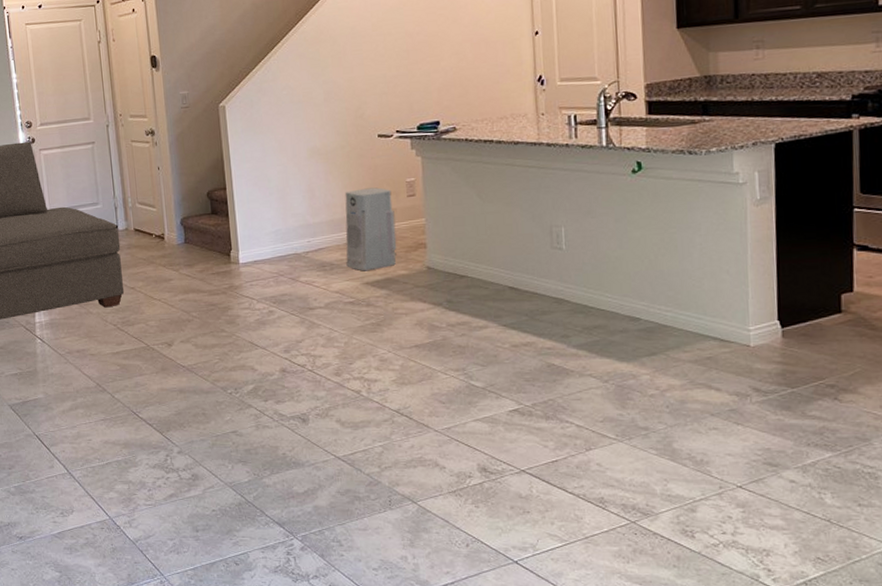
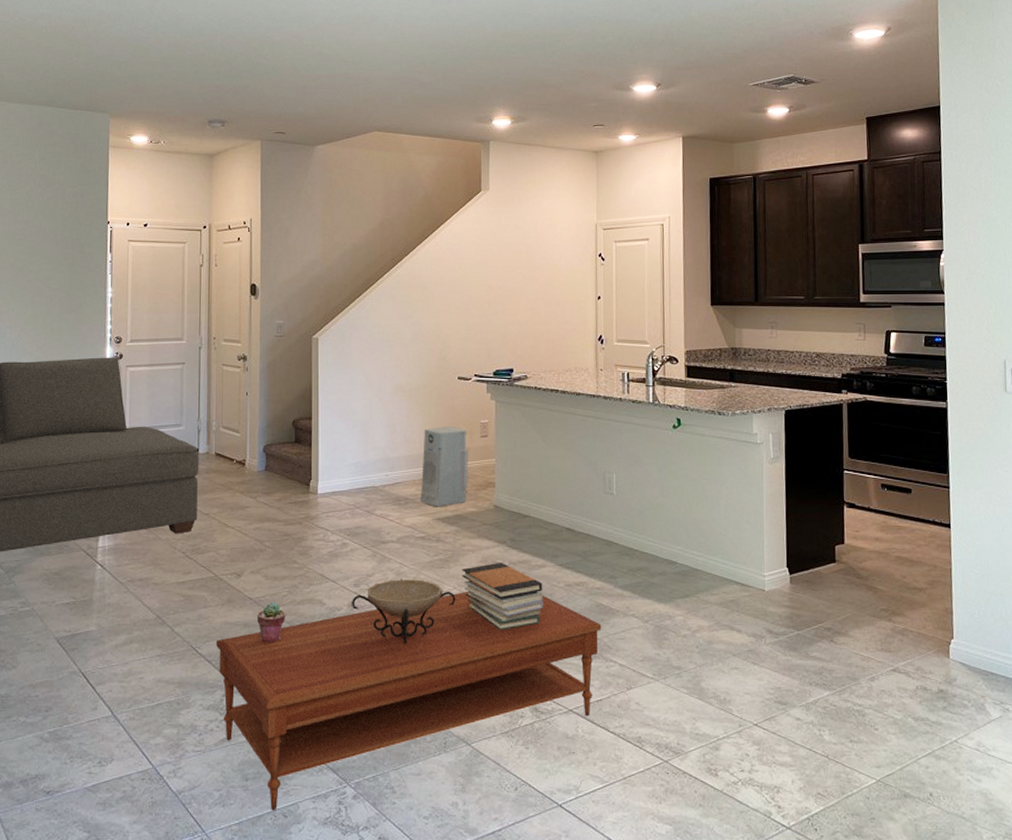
coffee table: none [154,355,555,559] -> present [215,592,602,811]
potted succulent: none [191,368,219,408] -> present [257,601,285,643]
decorative bowl: none [283,343,392,408] -> present [352,578,456,645]
book stack: none [396,324,488,393] -> present [462,562,544,630]

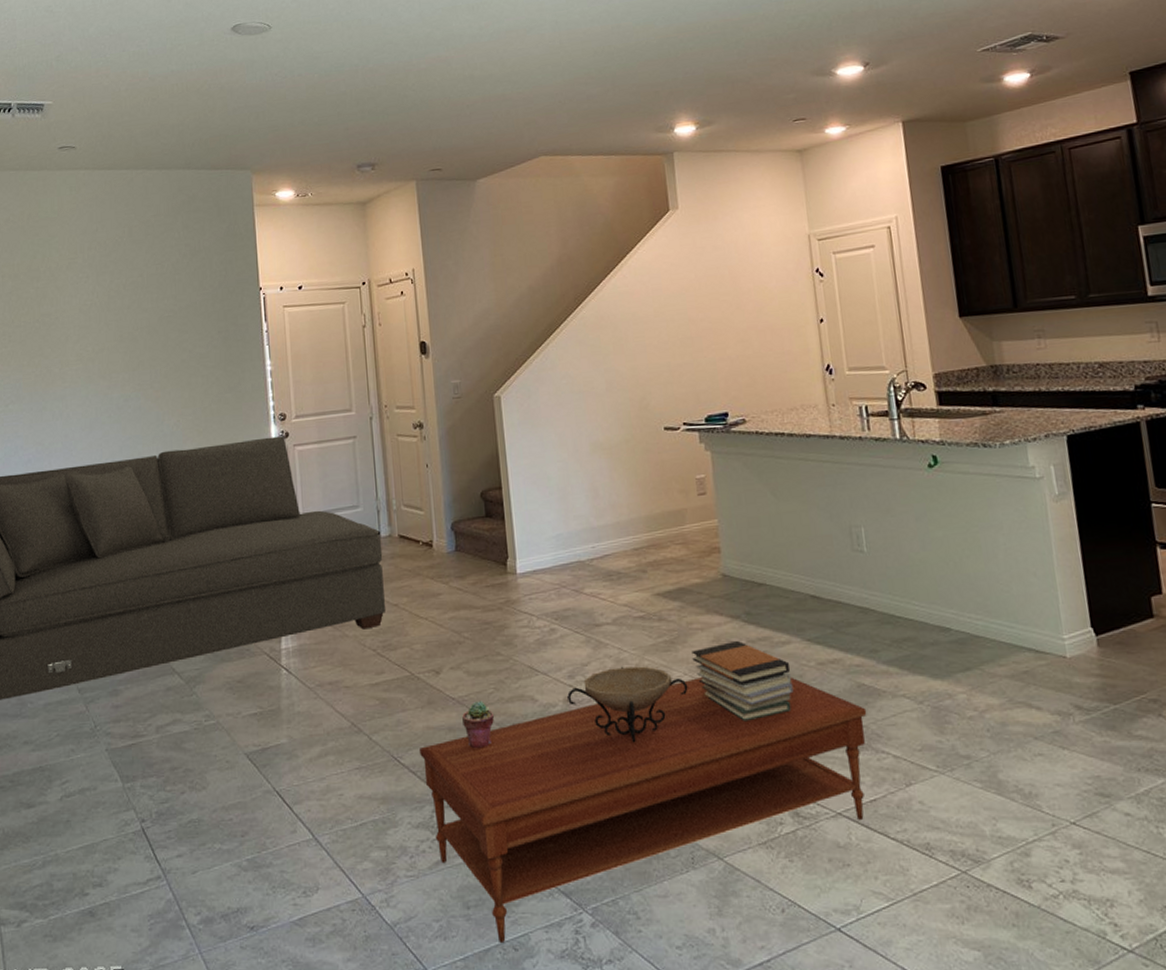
air purifier: present [420,427,468,507] -> none [630,485,689,581]

